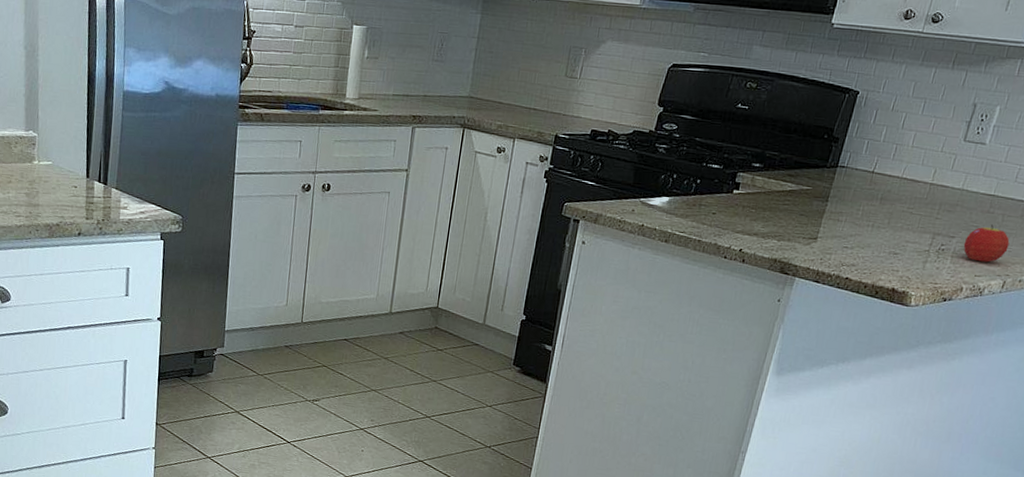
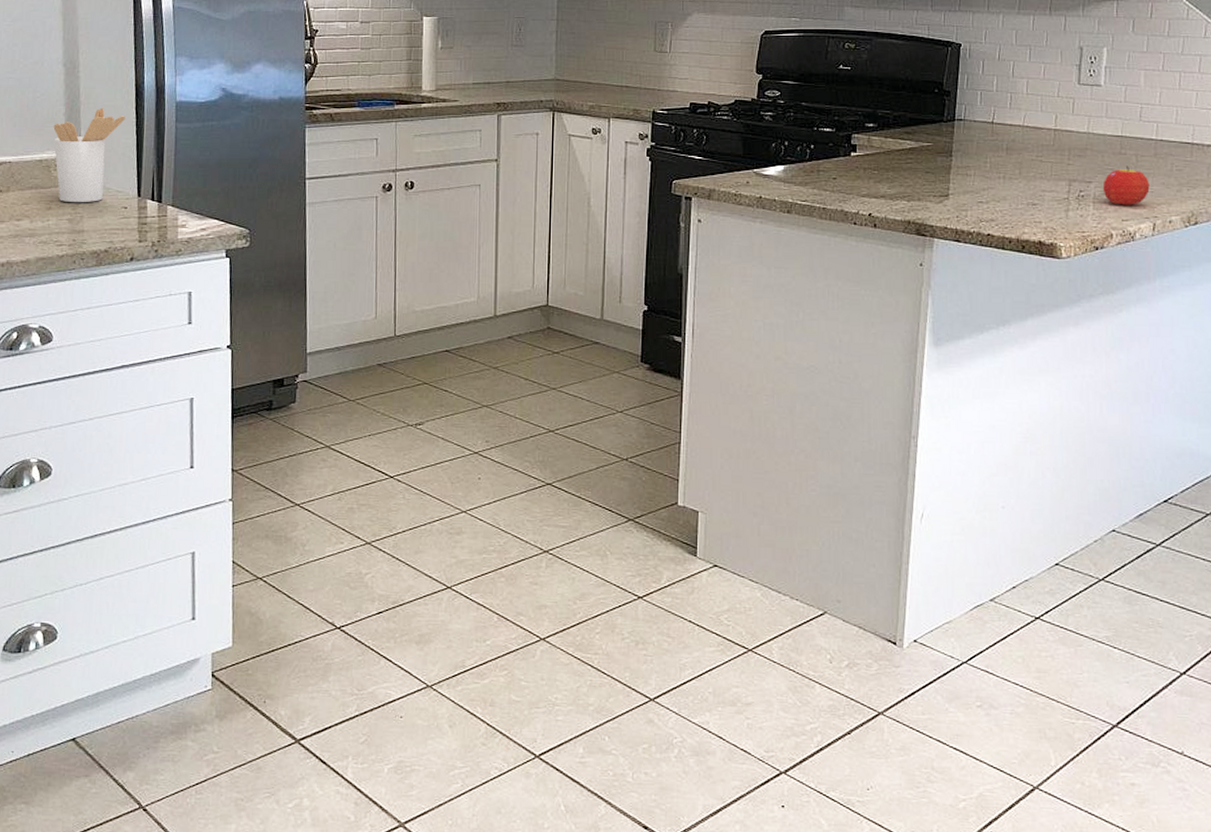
utensil holder: none [14,92,78,179] -> present [53,108,126,203]

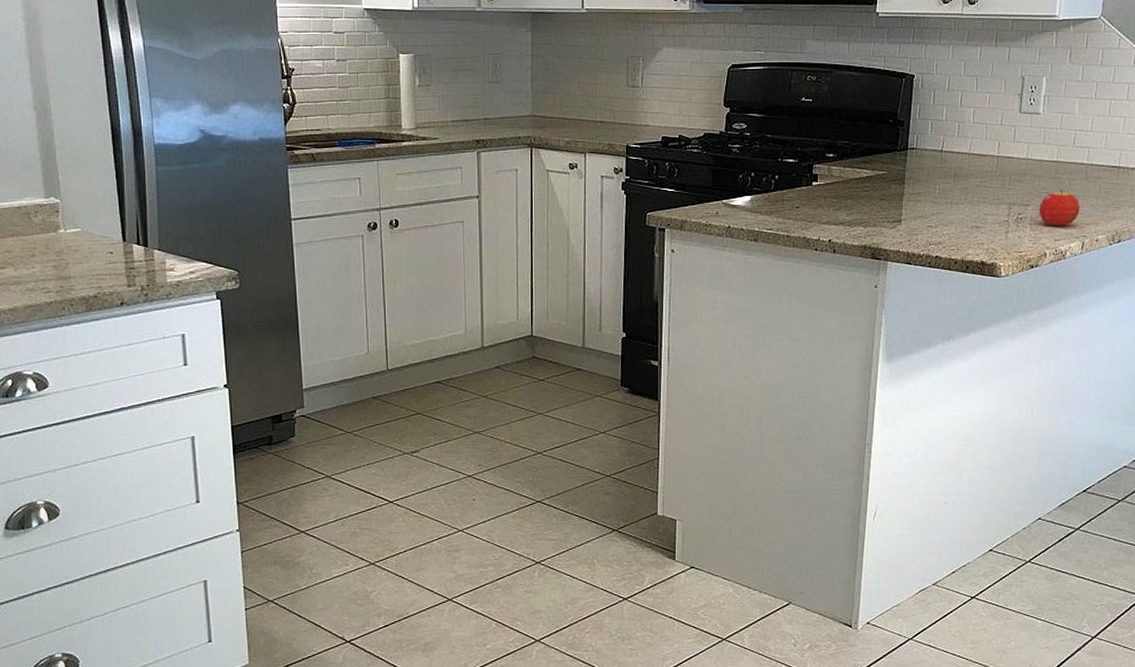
utensil holder: present [53,108,126,203] -> none [29,153,104,250]

